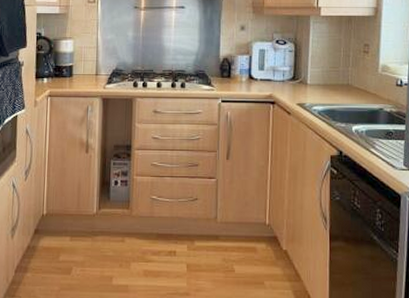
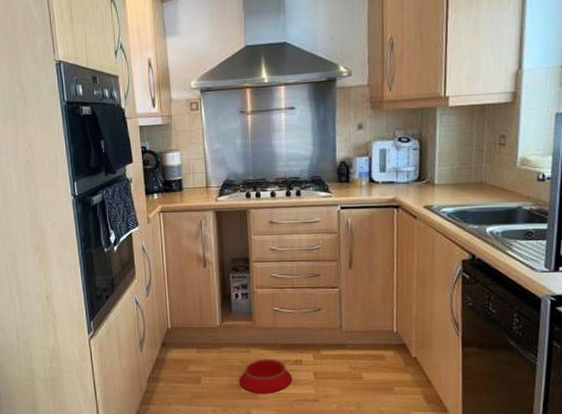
pet bowl: none [111,249,165,287] -> present [240,359,292,394]

